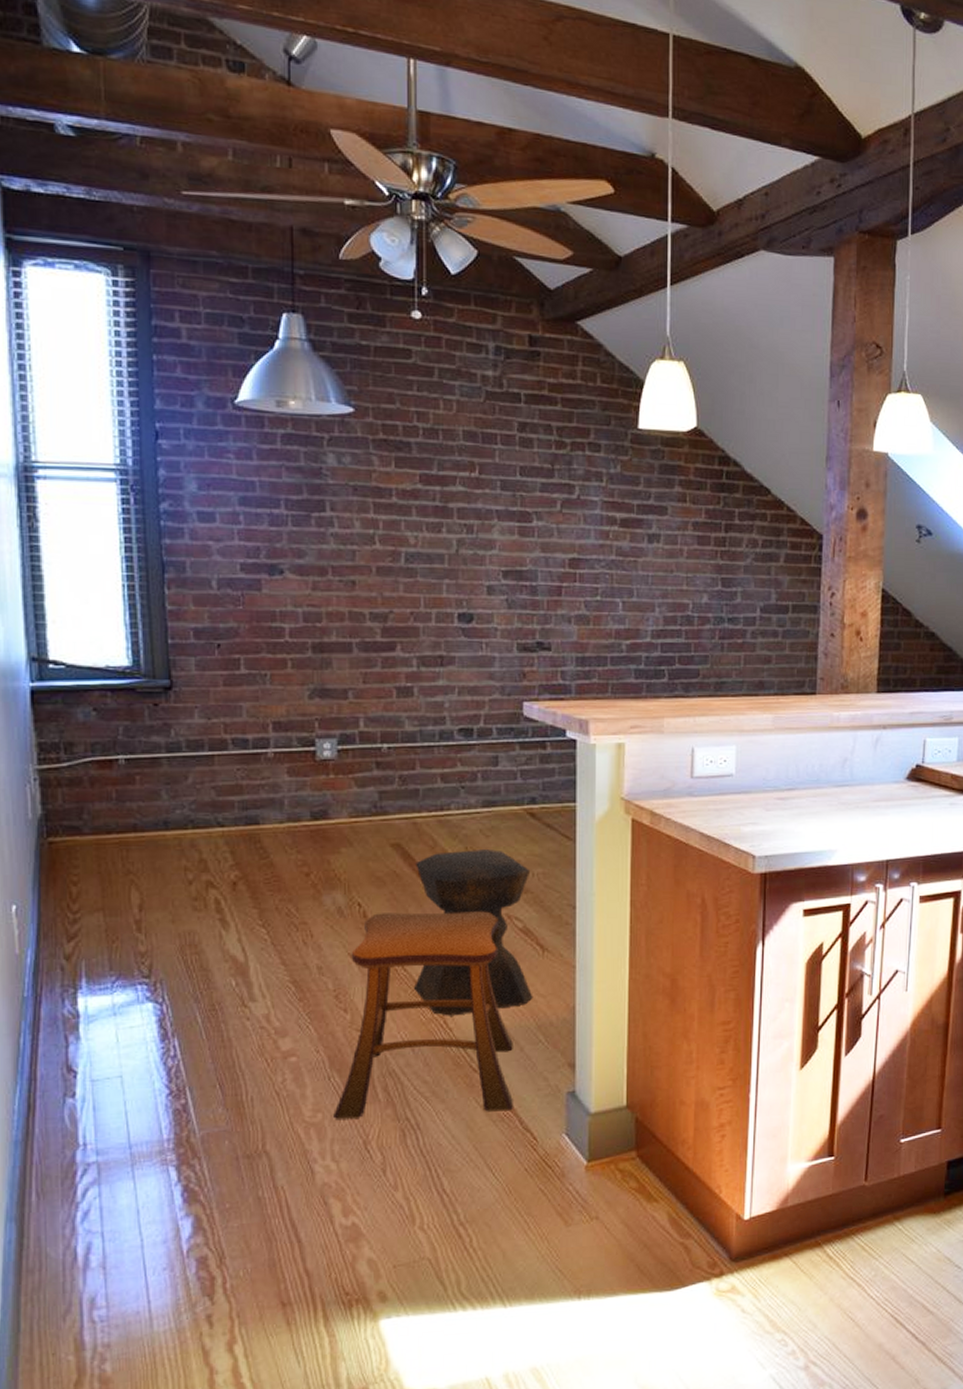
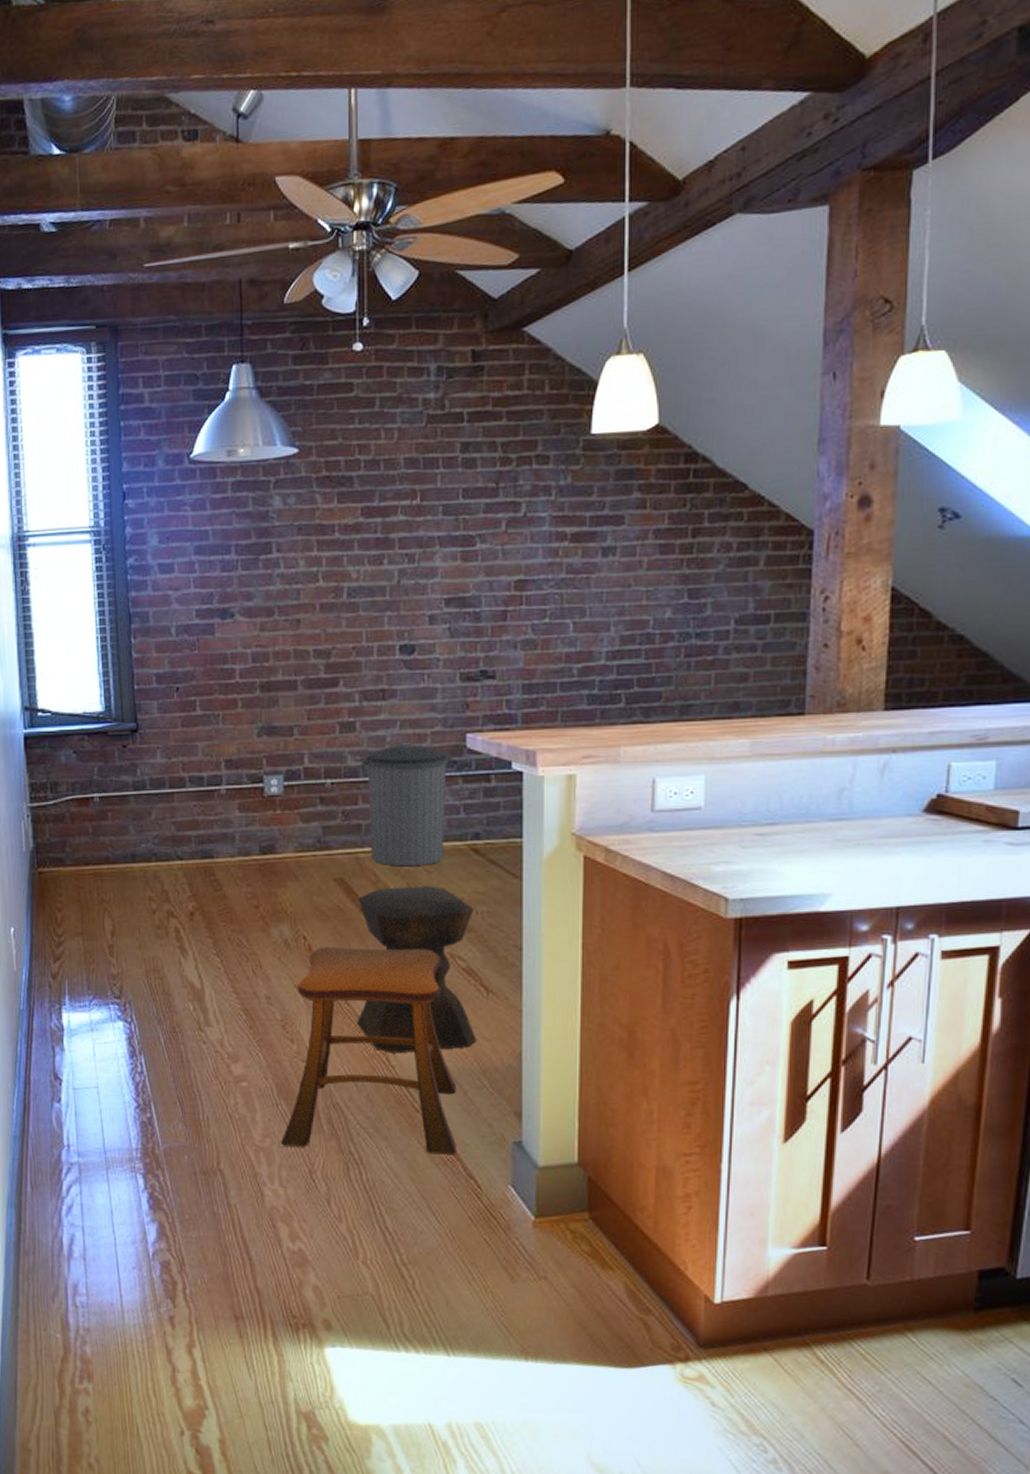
trash can: none [418,708,511,831] -> present [360,741,453,867]

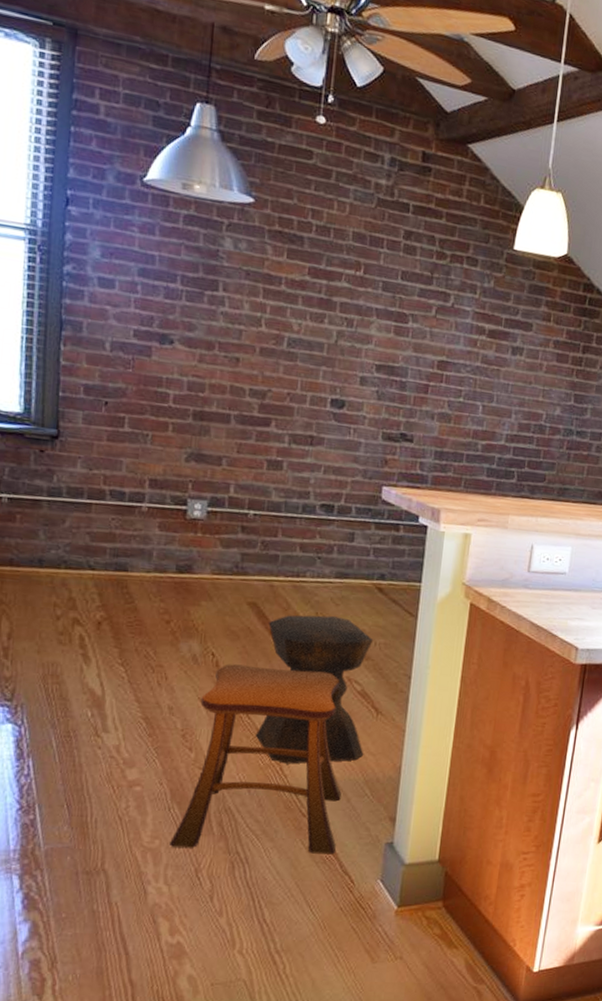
trash can: present [360,741,453,867] -> none [284,486,369,598]

